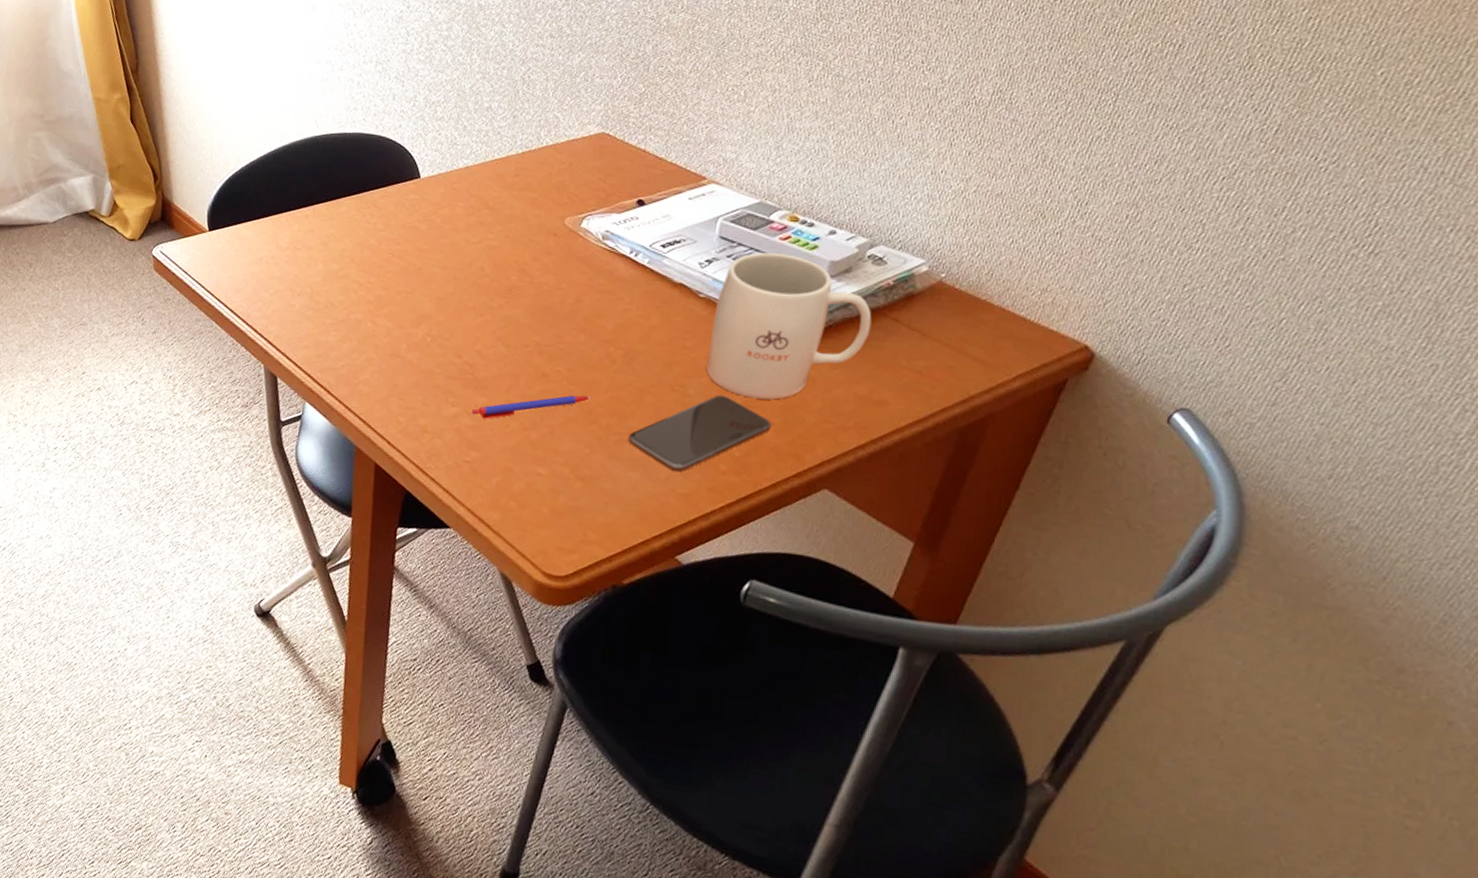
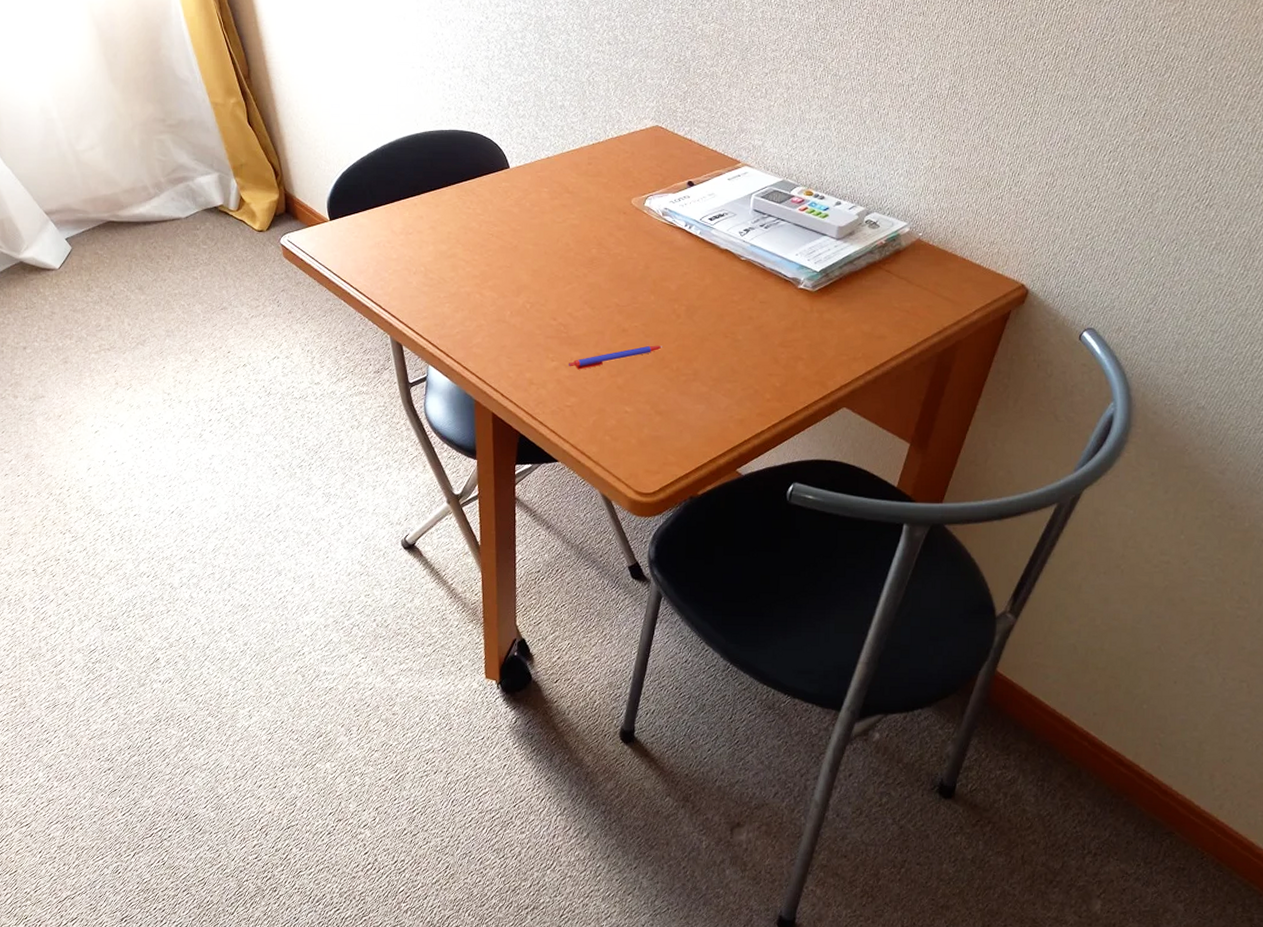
smartphone: present [628,394,772,471] -> none [694,338,802,401]
mug: present [706,253,872,400] -> none [750,222,871,340]

